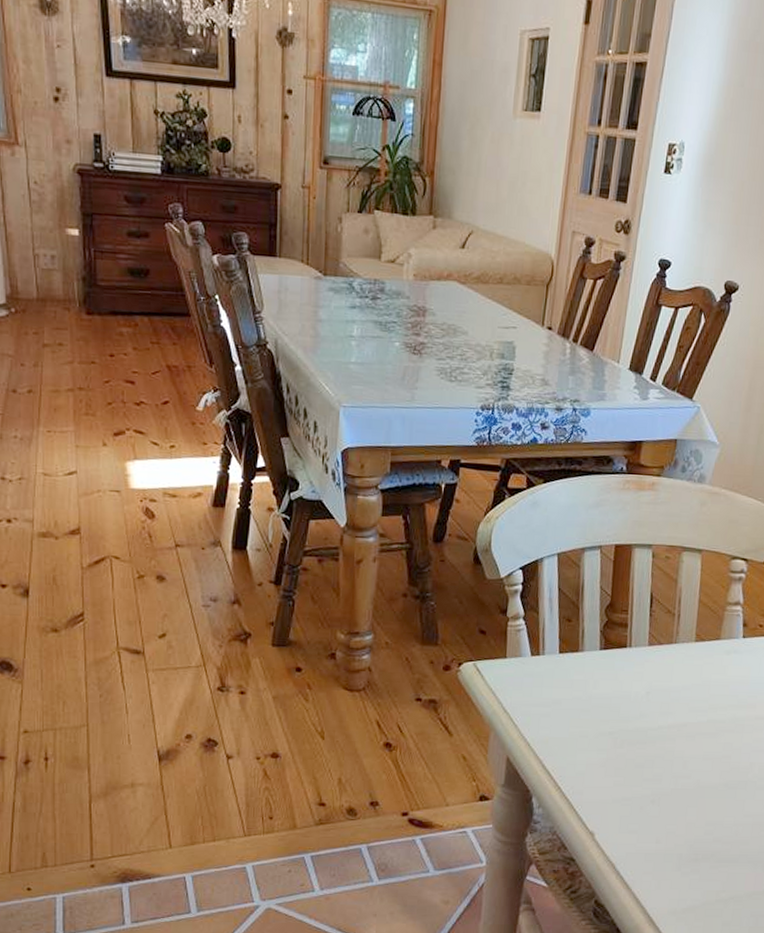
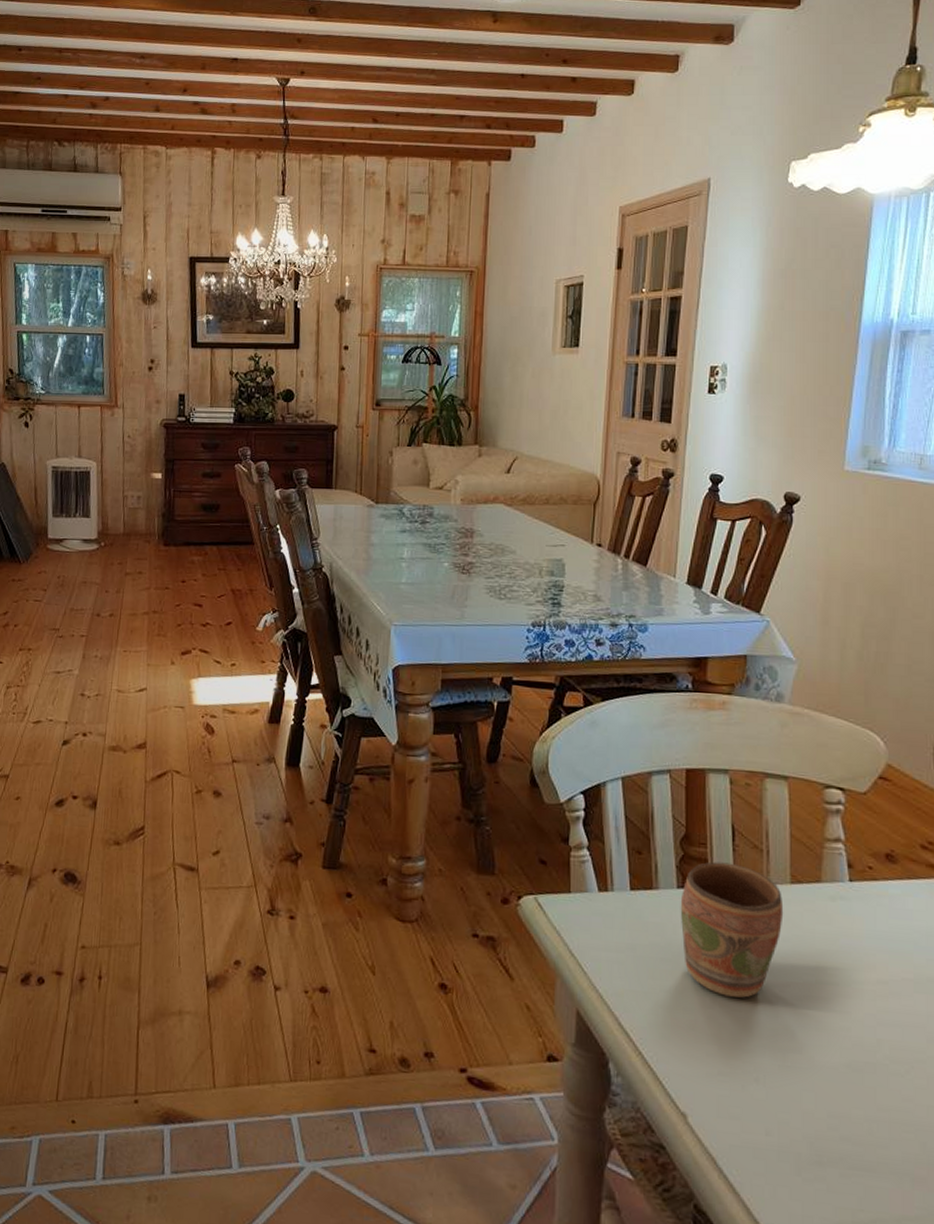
mug: none [601,626,688,738] -> present [680,861,784,998]

